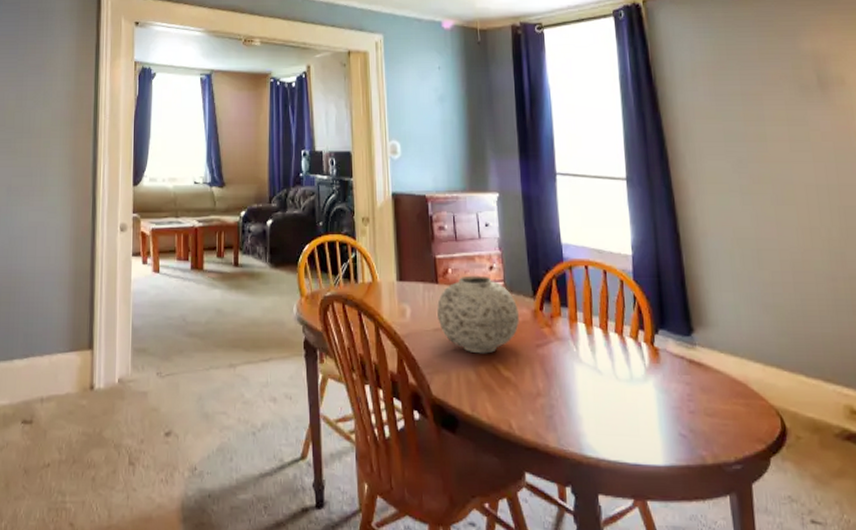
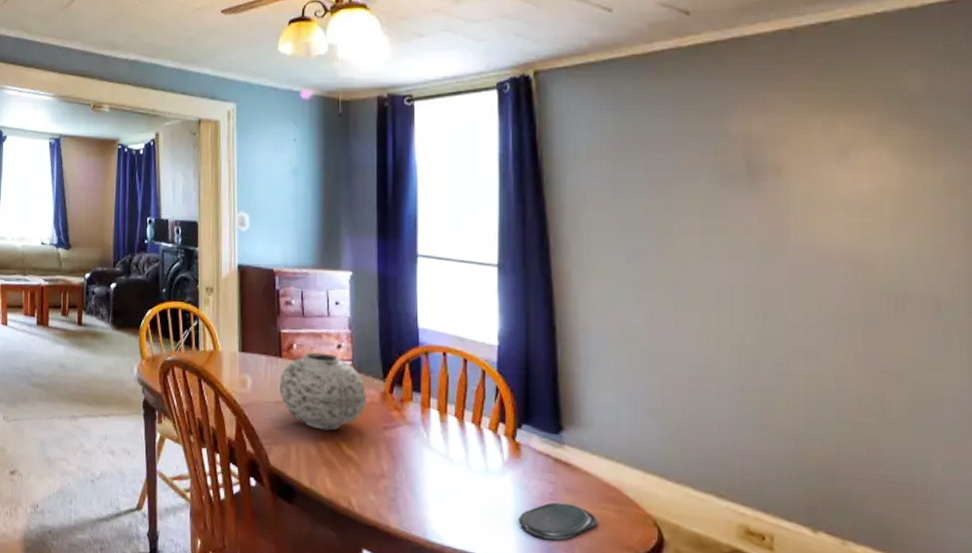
oval tray: none [662,402,731,441] -> present [518,502,598,541]

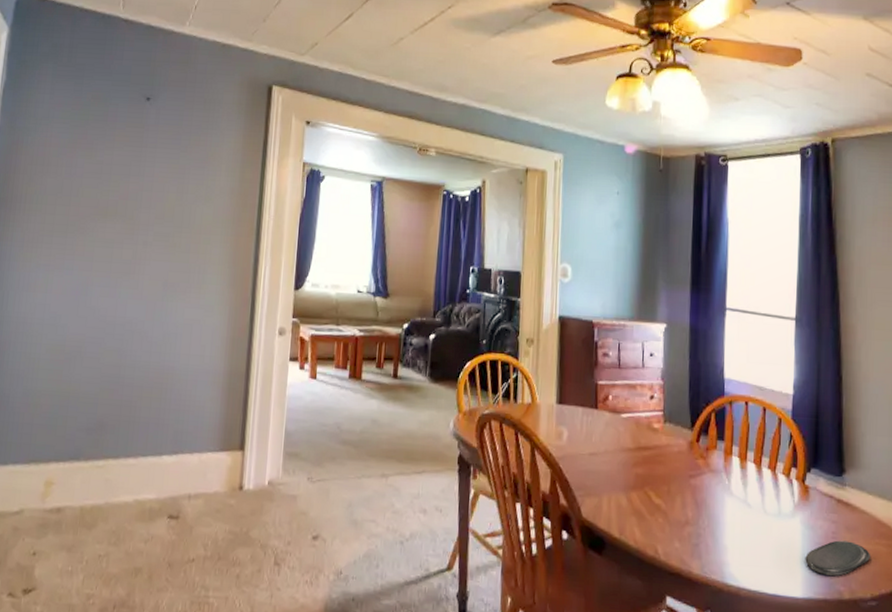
vase: present [279,352,366,431] -> none [594,403,675,481]

